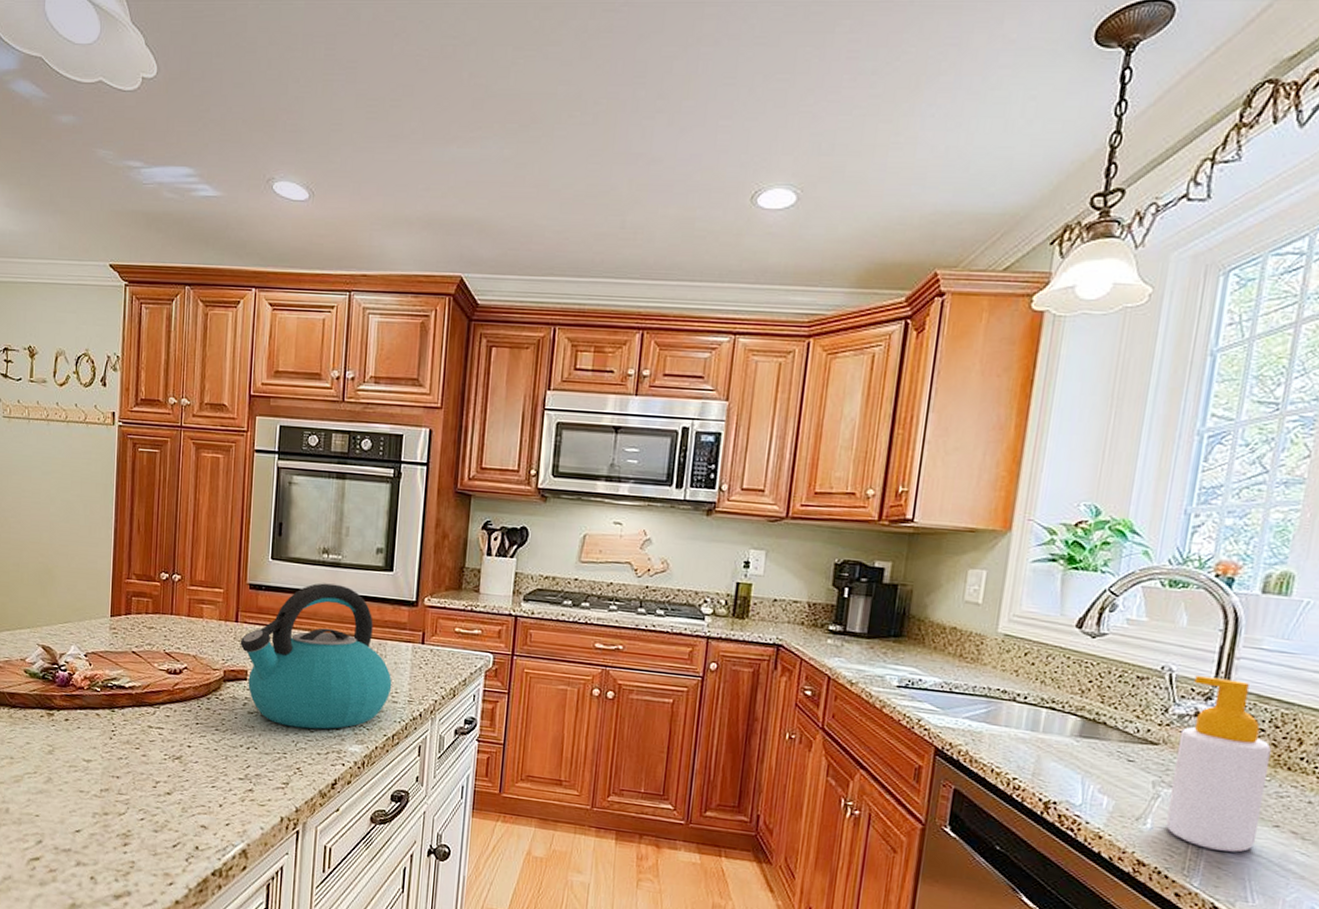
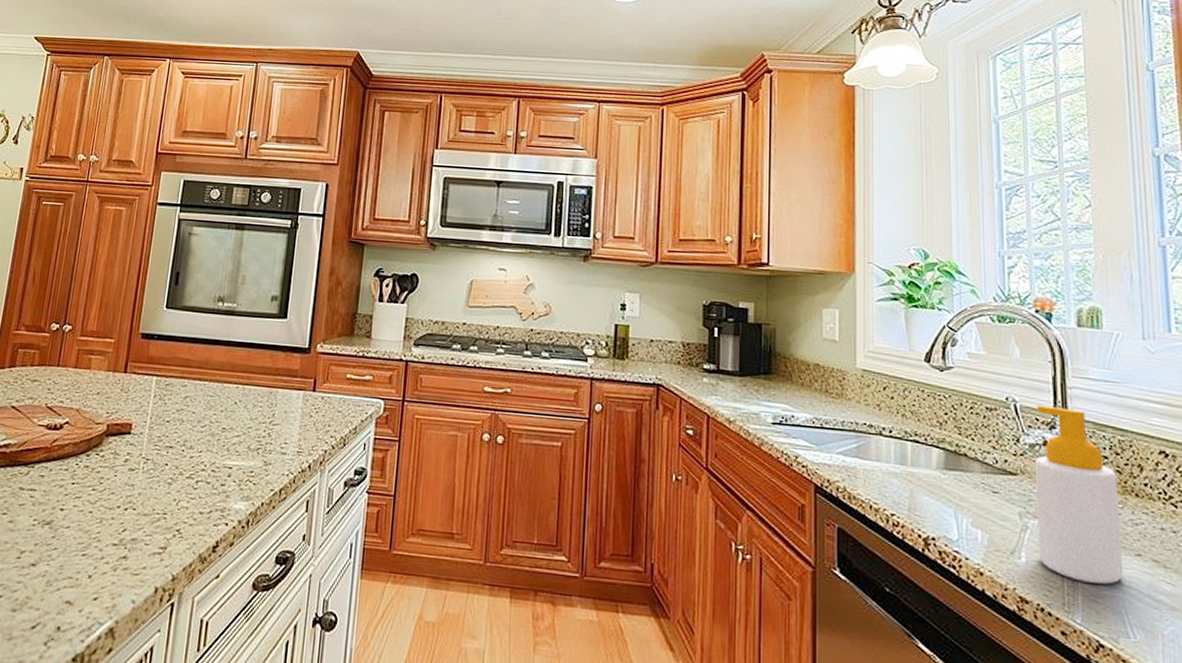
kettle: present [240,583,392,730] -> none [126,331,282,486]

